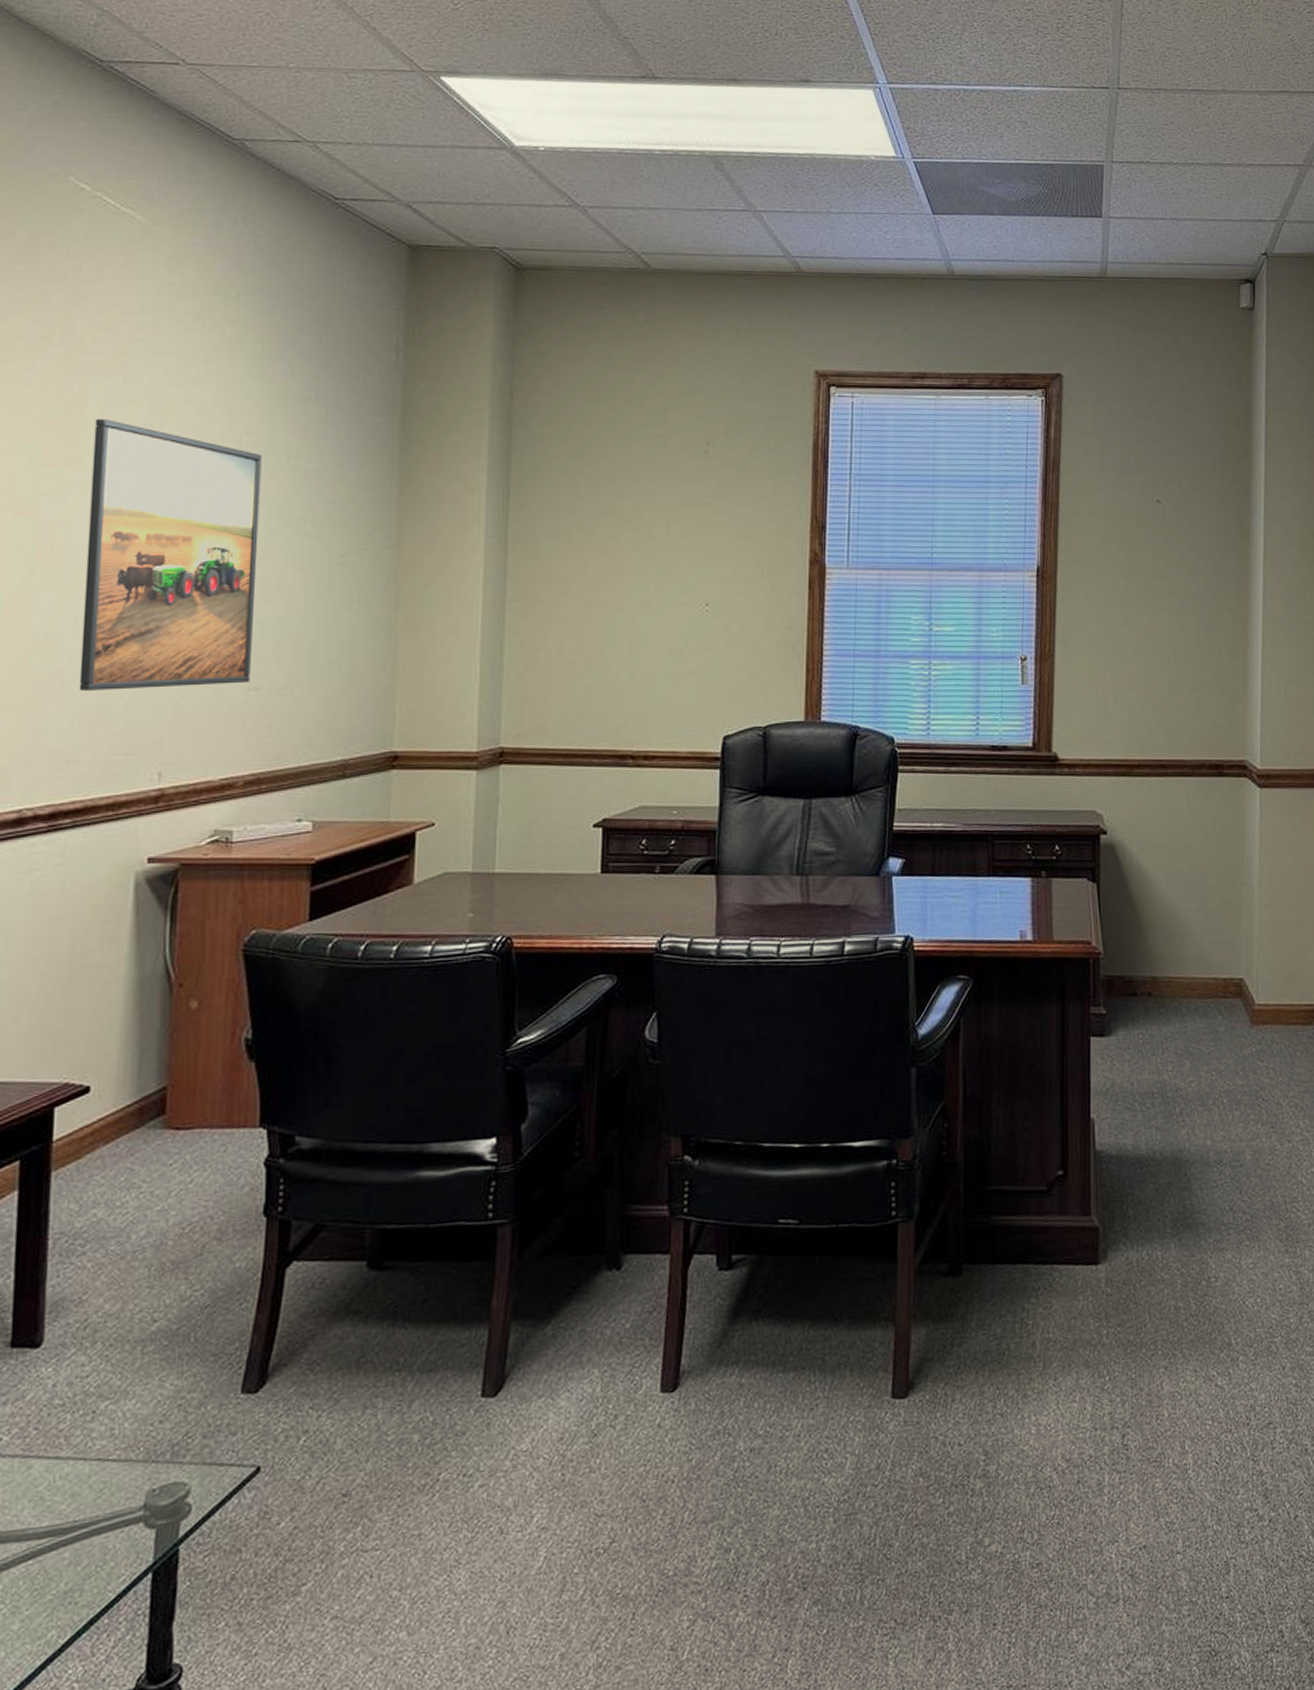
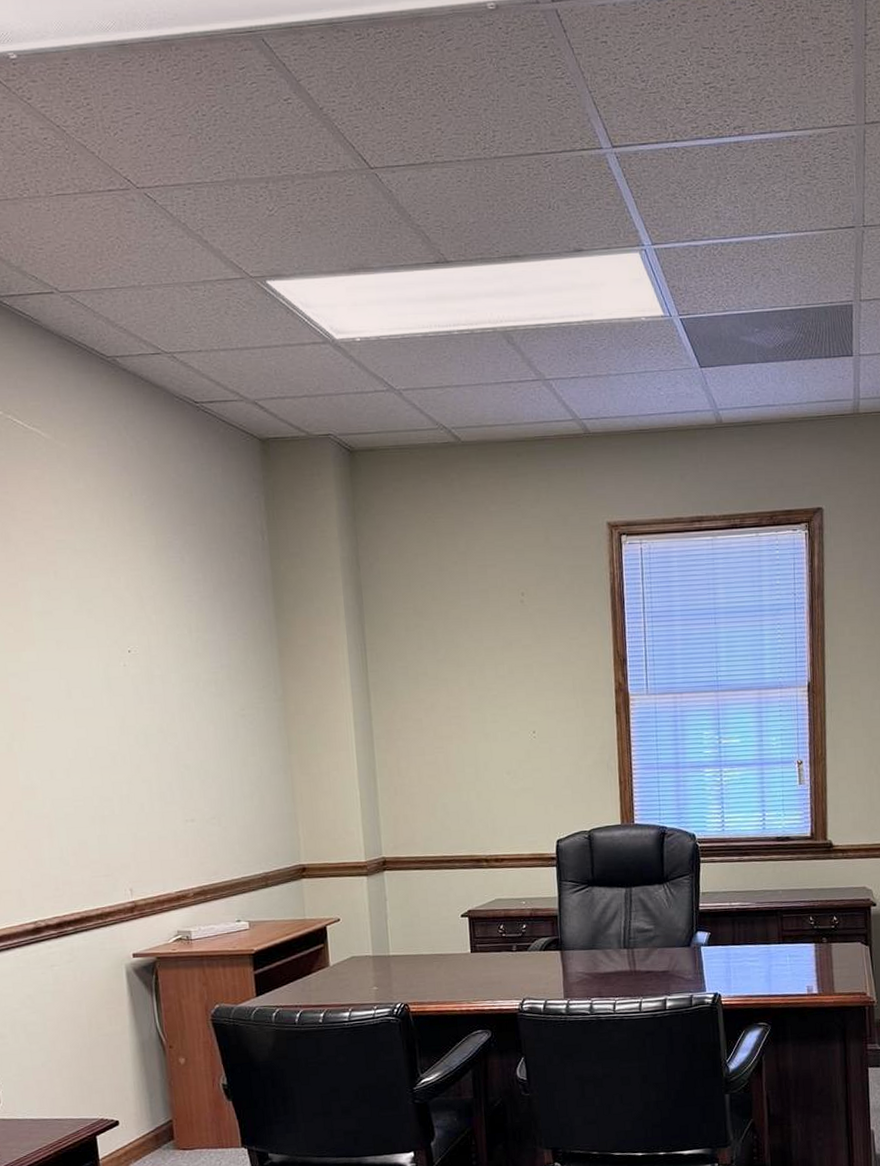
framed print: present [79,419,262,691] -> none [38,609,187,829]

